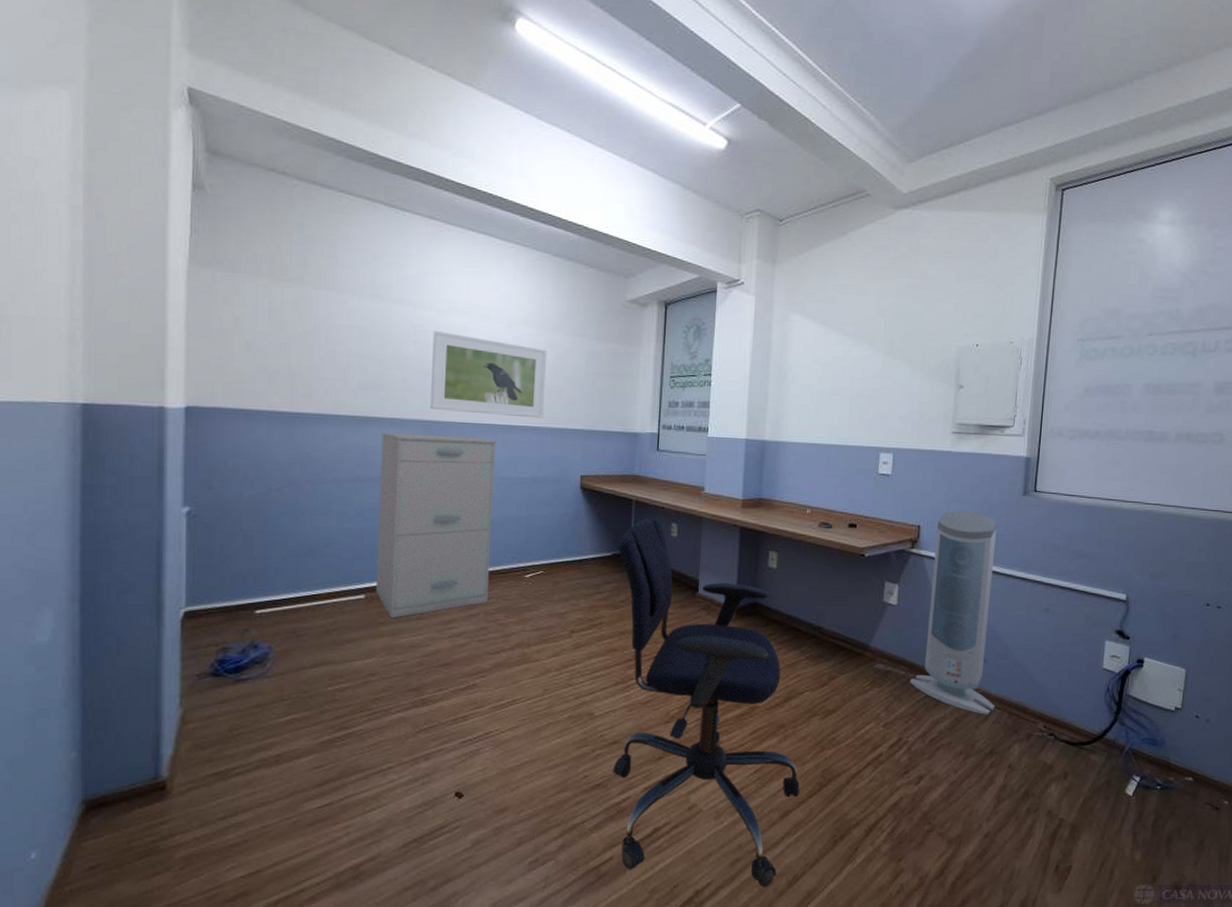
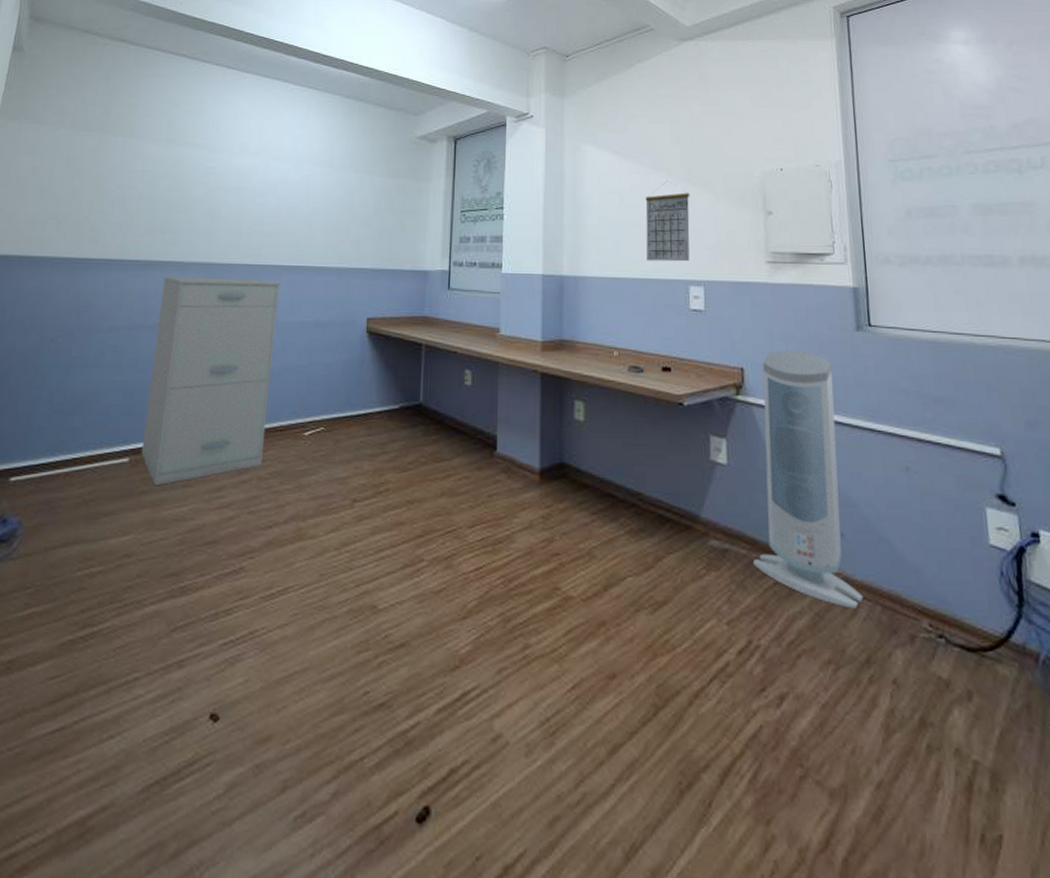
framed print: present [429,330,547,419] -> none [214,172,336,258]
office chair: present [613,518,800,887] -> none [399,364,630,862]
calendar: none [843,353,889,431] -> present [645,180,690,262]

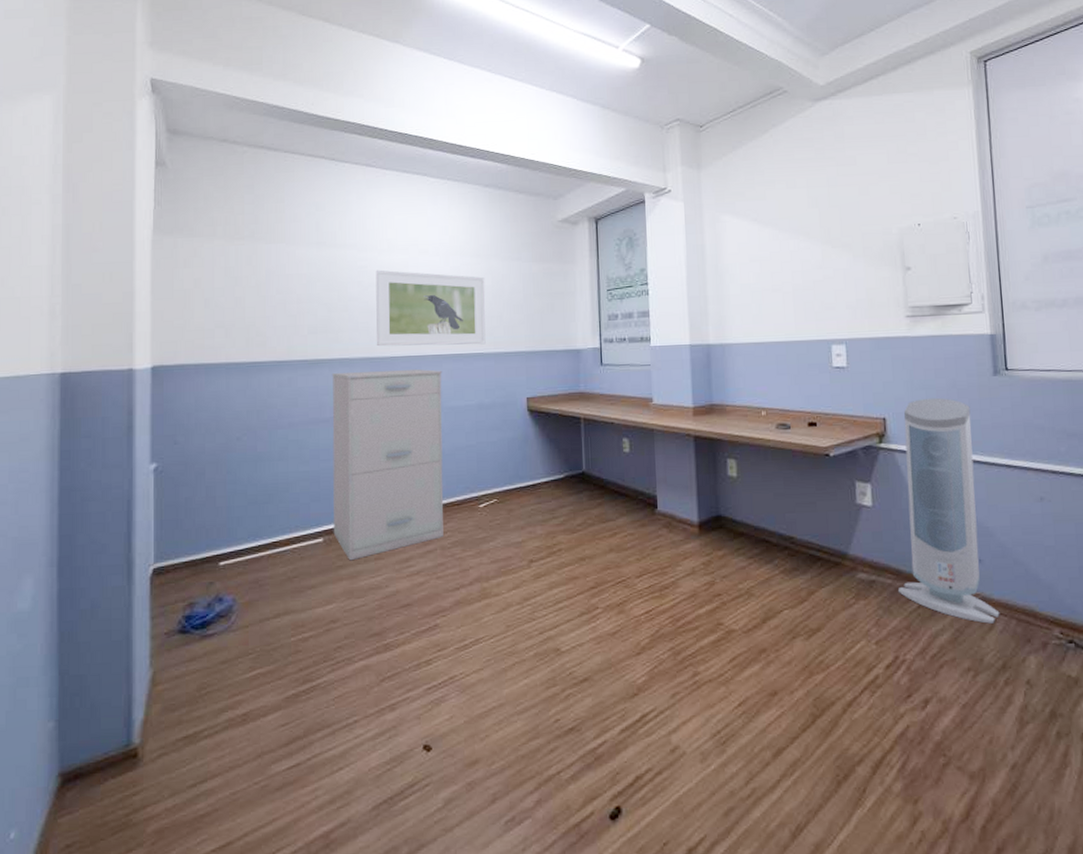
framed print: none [214,172,336,258] -> present [375,269,486,347]
calendar: present [645,180,690,262] -> none [785,244,831,324]

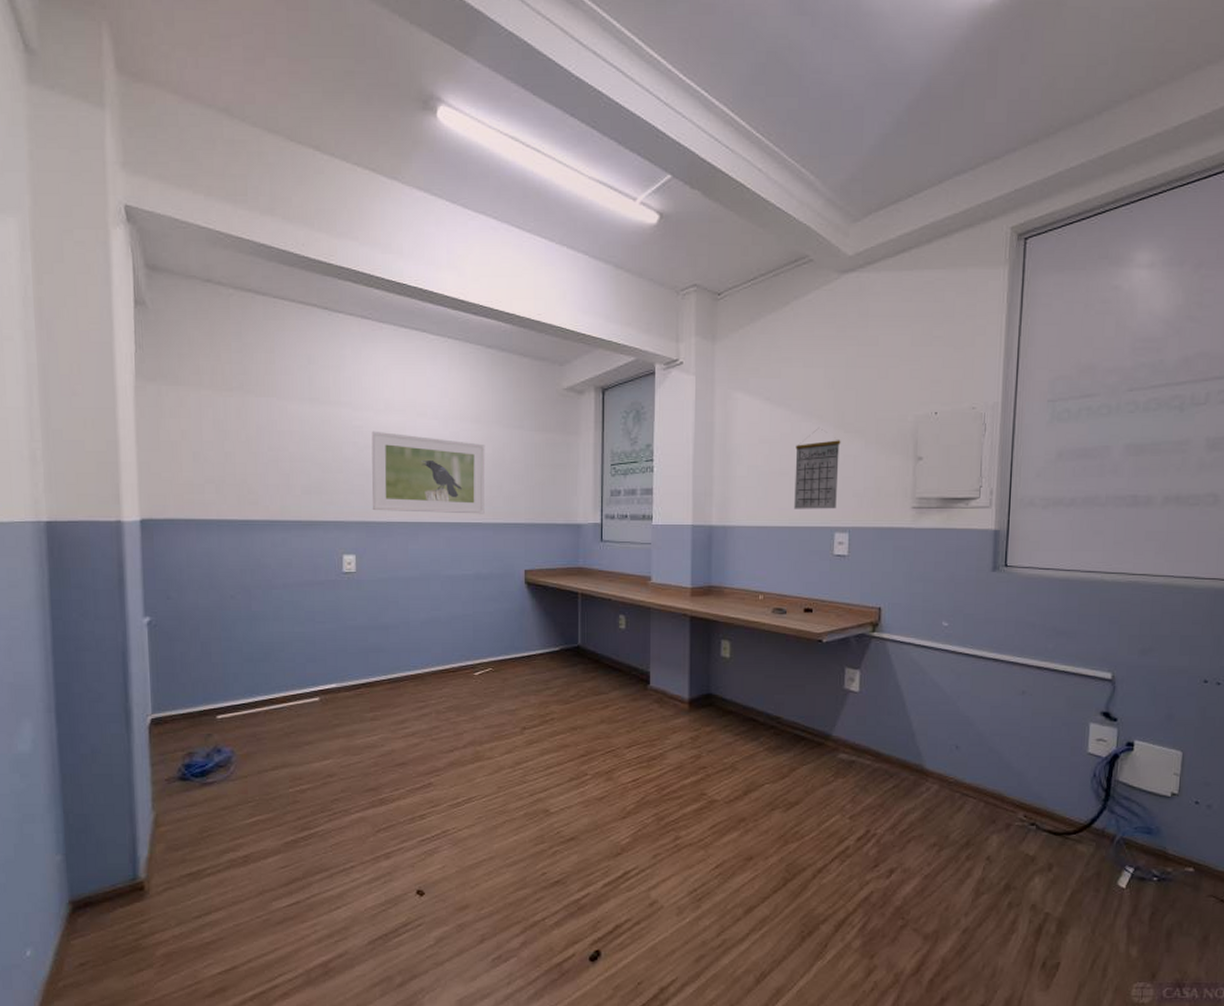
filing cabinet: present [331,368,444,561] -> none [326,535,440,720]
calendar: none [785,244,831,324] -> present [794,428,841,509]
air purifier: present [898,397,1000,624] -> none [876,590,970,805]

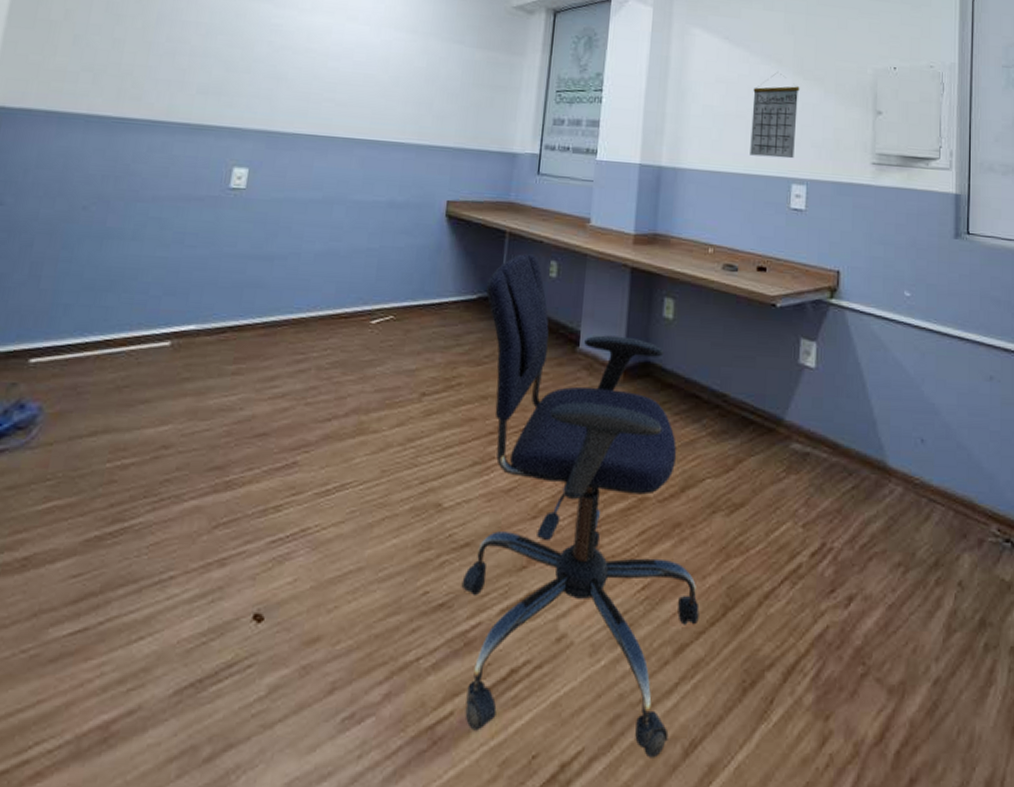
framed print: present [371,431,485,514] -> none [277,31,419,134]
office chair: none [566,611,764,984] -> present [461,254,700,758]

